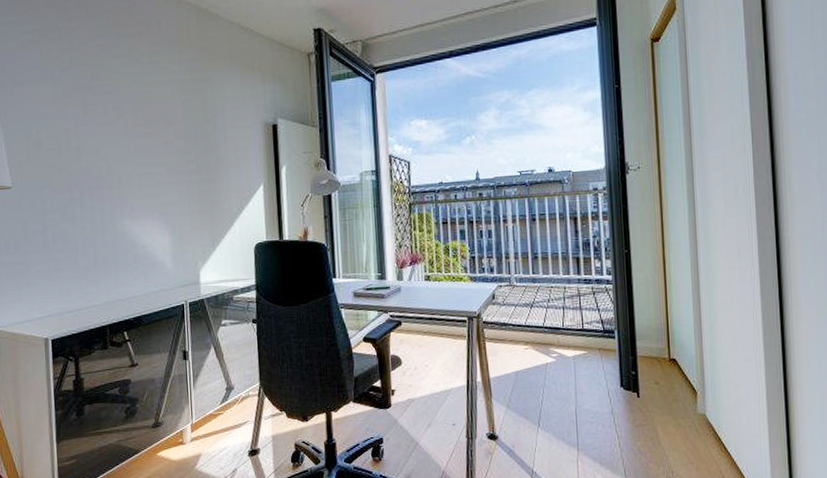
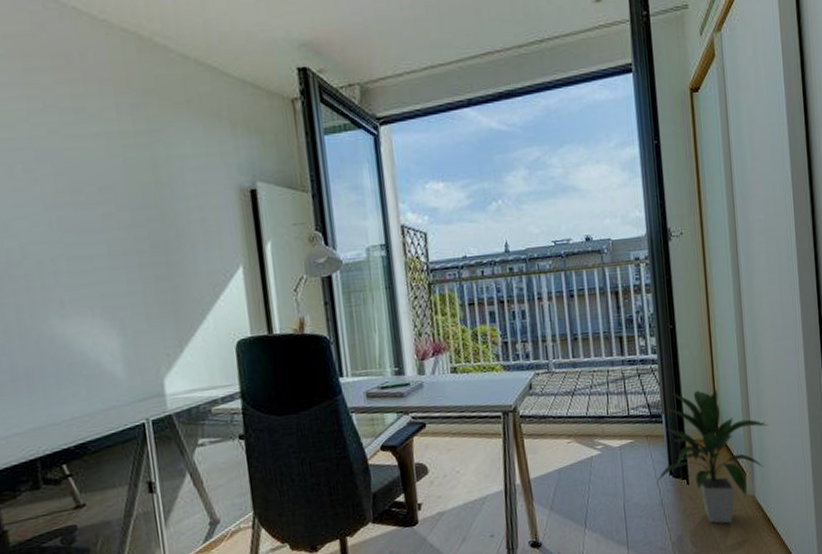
indoor plant: none [608,311,722,438] -> present [657,389,769,524]

